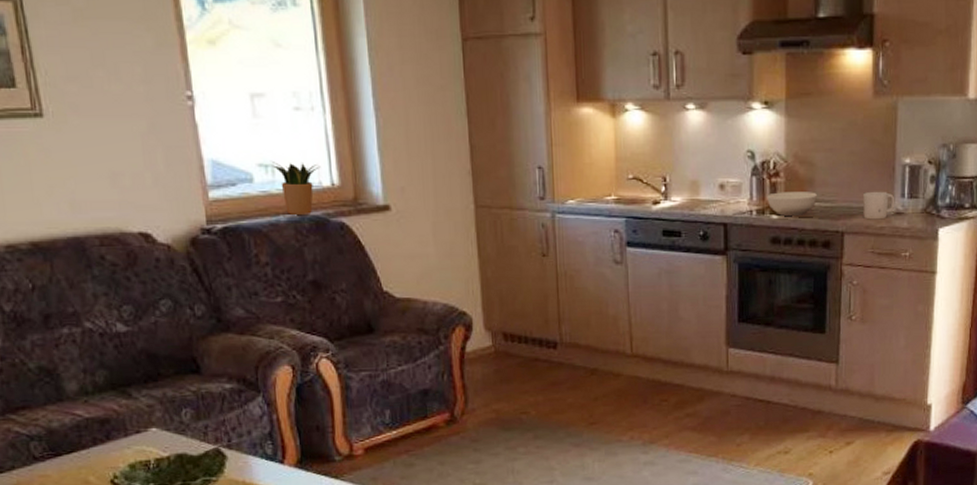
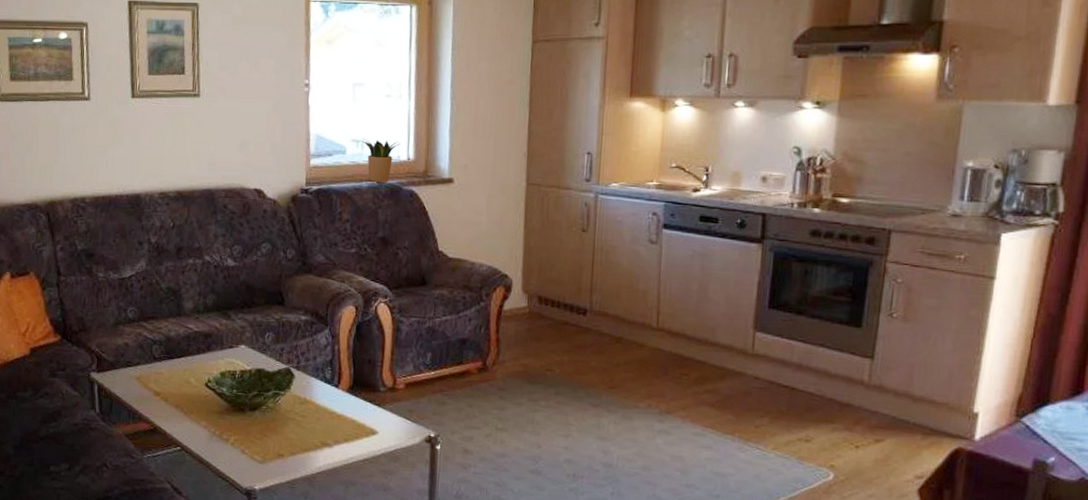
bowl: present [767,192,818,217] -> none [810,187,866,212]
mug: present [863,191,895,220] -> none [915,192,953,221]

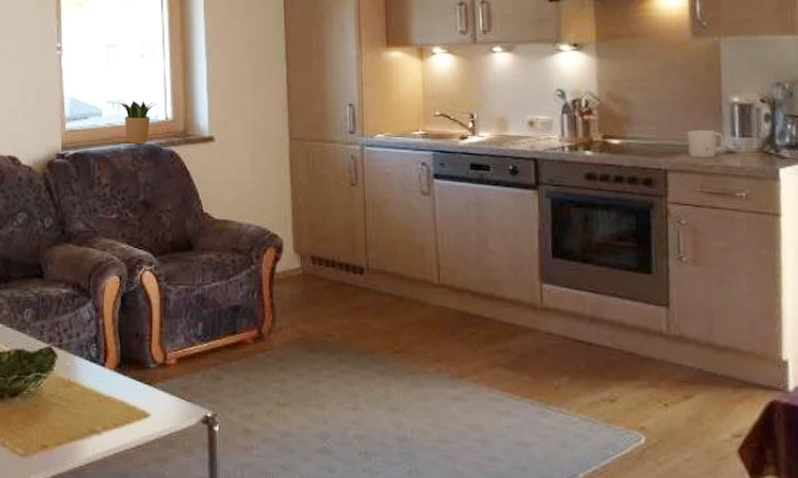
mug: none [915,192,953,221] -> present [687,129,725,158]

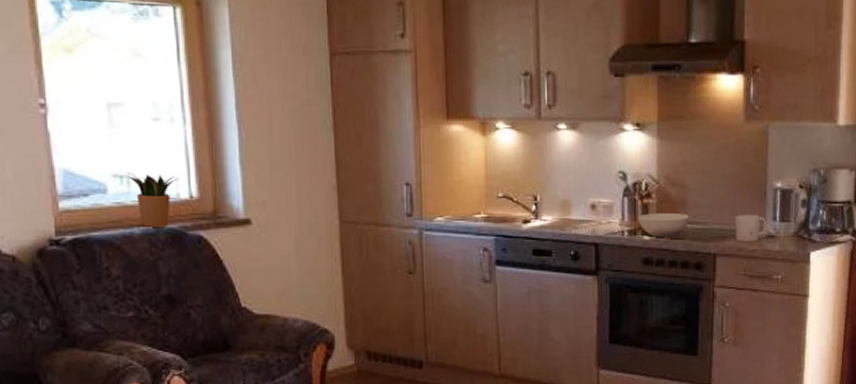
bowl: none [579,129,636,154] -> present [639,213,690,238]

